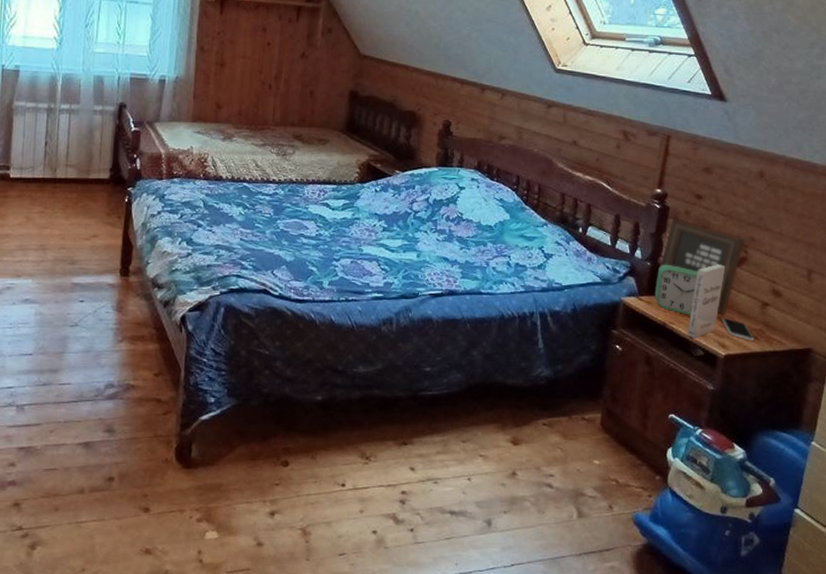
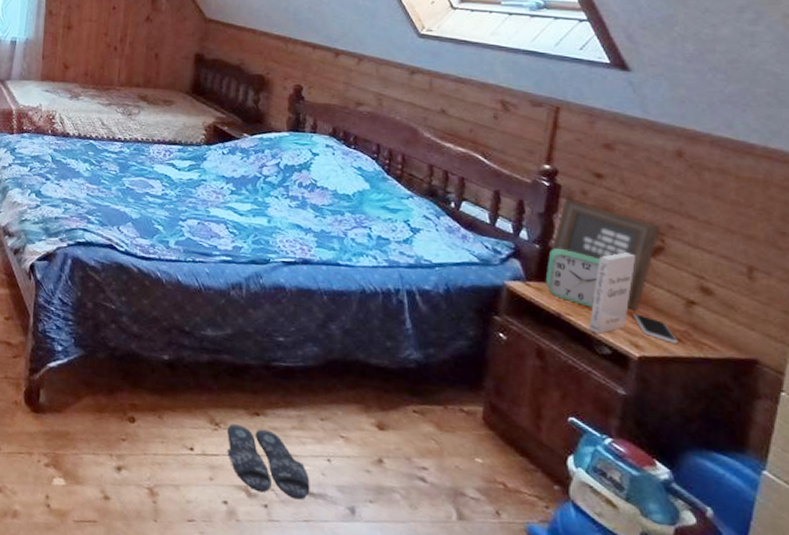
slippers: none [377,456,452,520] -> present [227,424,310,500]

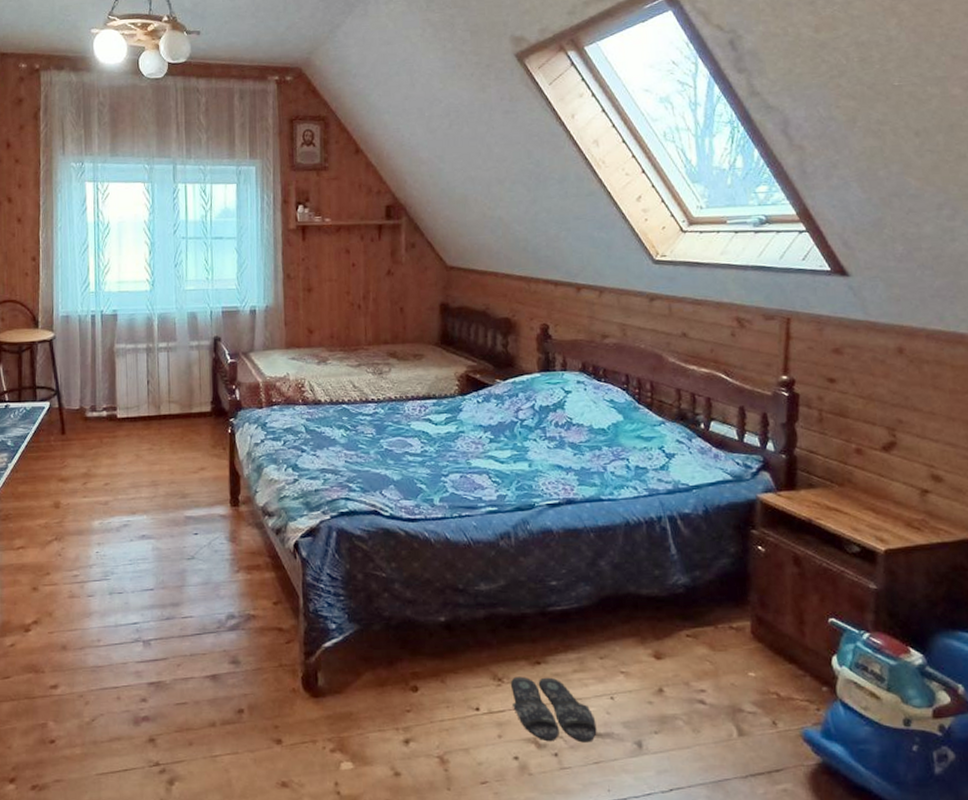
picture frame: present [545,198,659,310] -> none [793,406,891,505]
alarm clock: present [545,247,601,308] -> none [794,455,842,509]
book: present [589,252,636,335] -> none [837,451,873,535]
smartphone: present [632,313,679,344] -> none [875,509,918,533]

